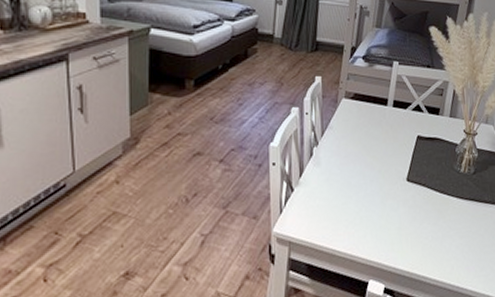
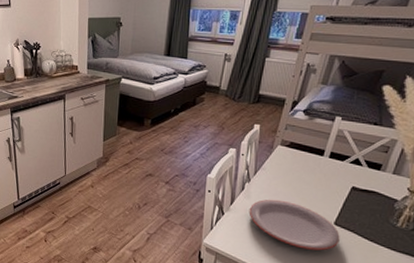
plate: none [320,162,414,216] -> present [249,199,340,251]

